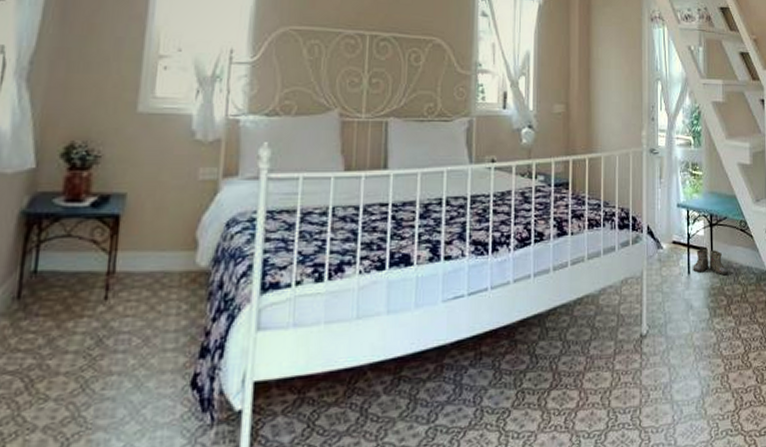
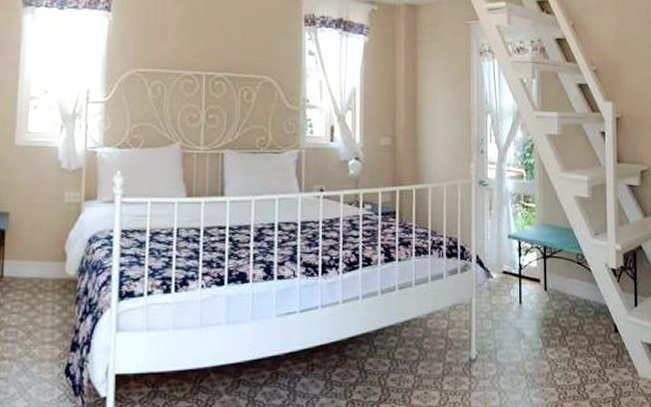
boots: present [693,248,728,275] -> none [524,279,563,306]

